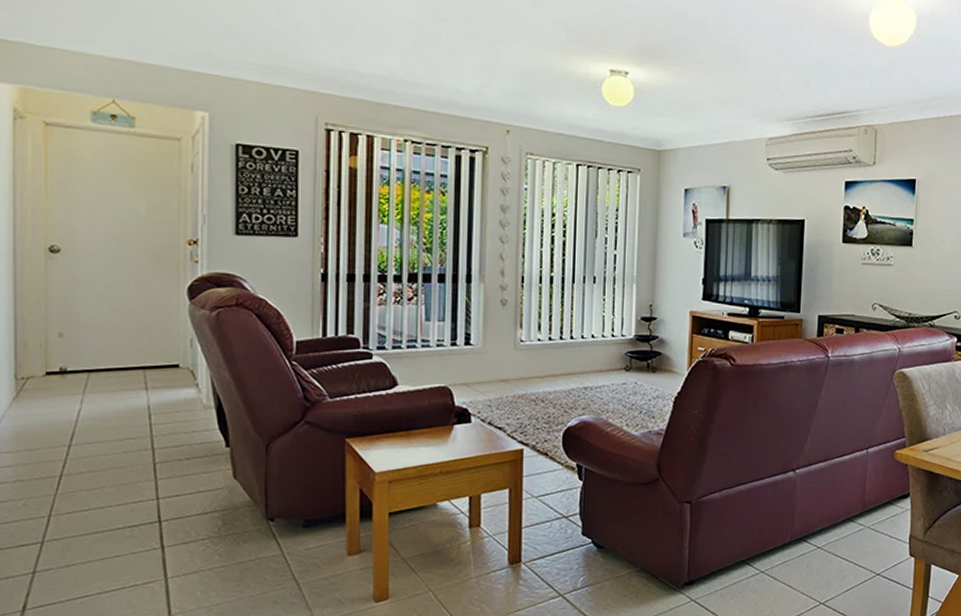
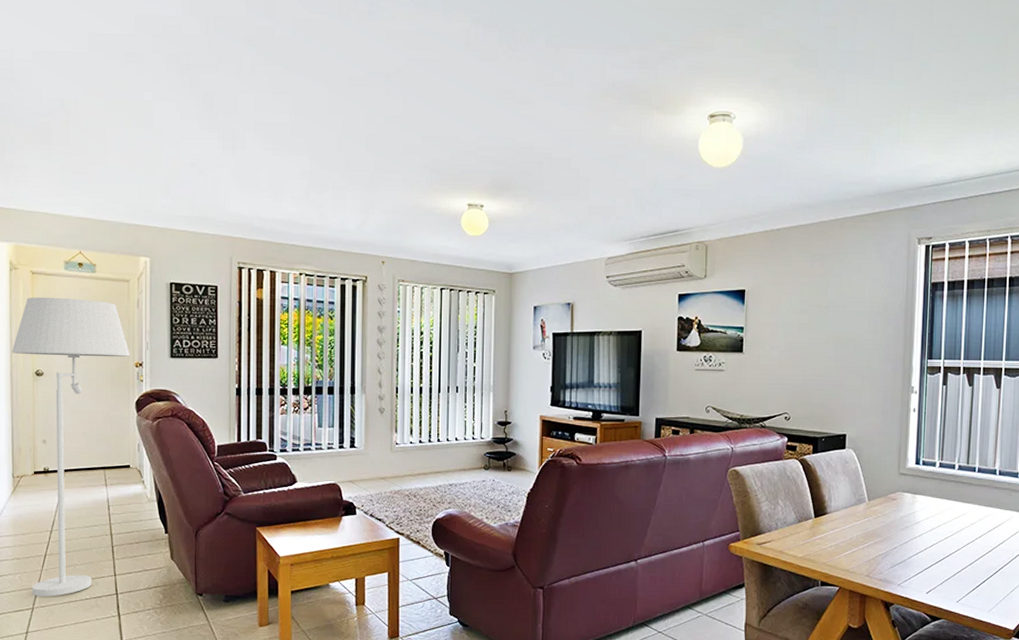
floor lamp: none [16,154,181,527] -> present [12,297,130,597]

